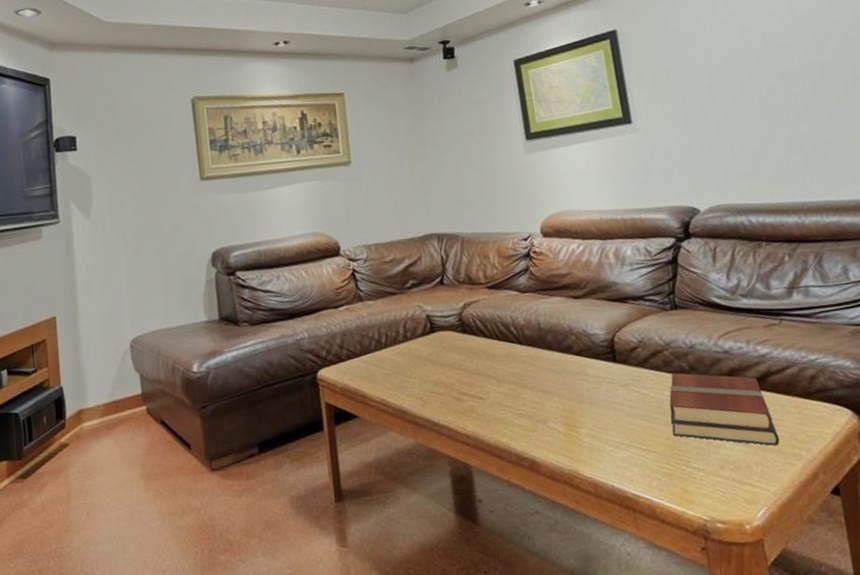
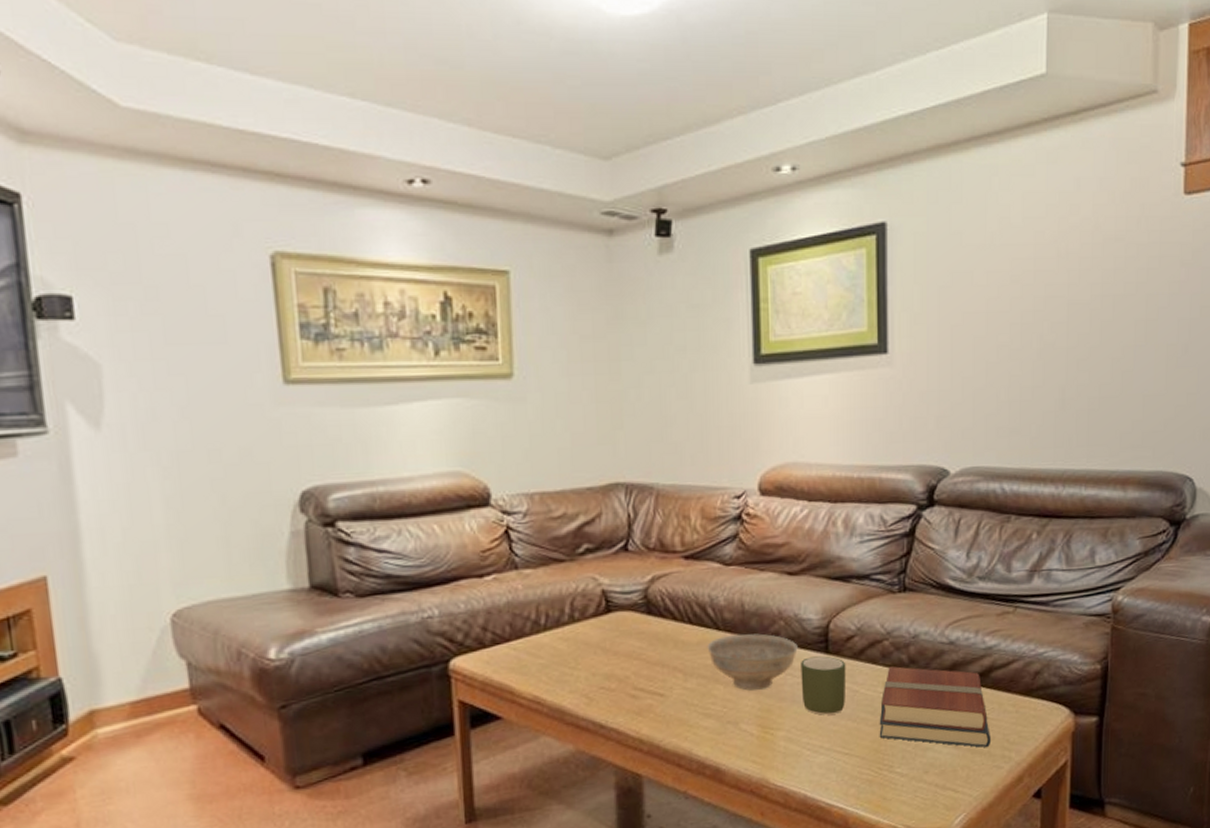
decorative bowl: none [513,347,590,394] -> present [707,633,798,690]
mug: none [593,364,638,416] -> present [801,656,847,715]

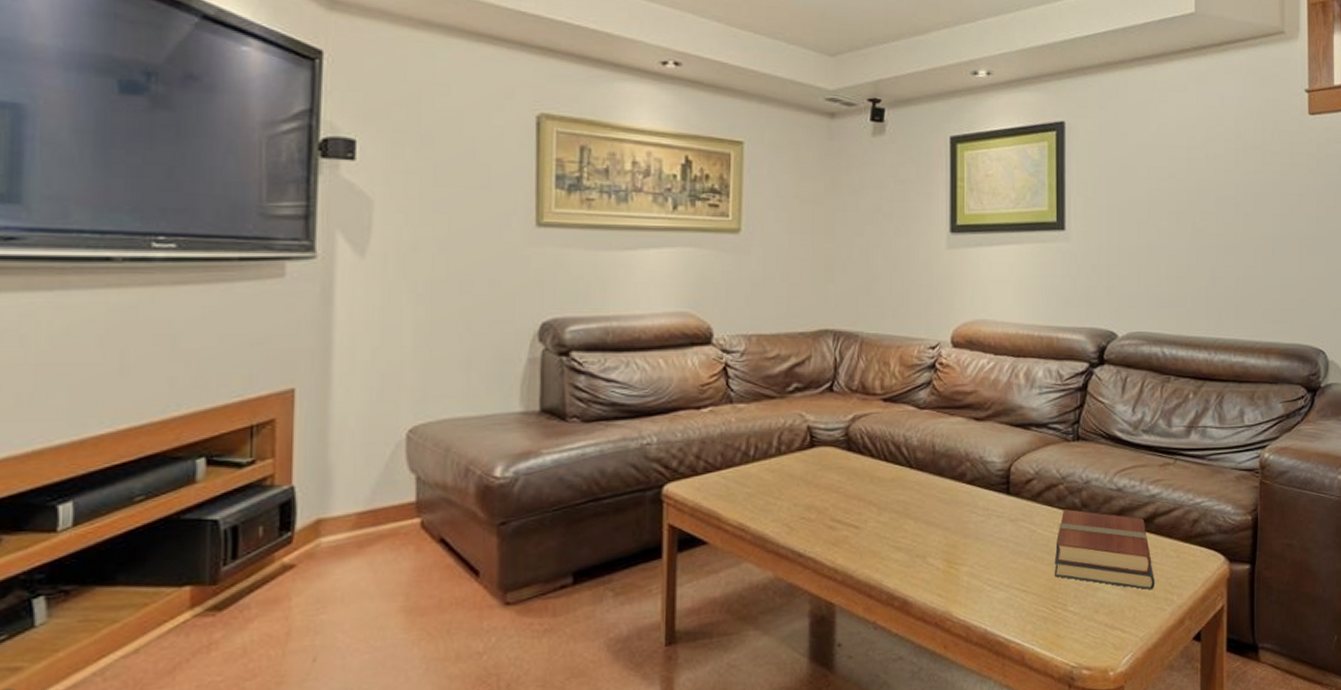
decorative bowl: present [707,633,798,690] -> none [900,472,982,526]
mug: present [801,656,847,715] -> none [984,496,1025,553]

